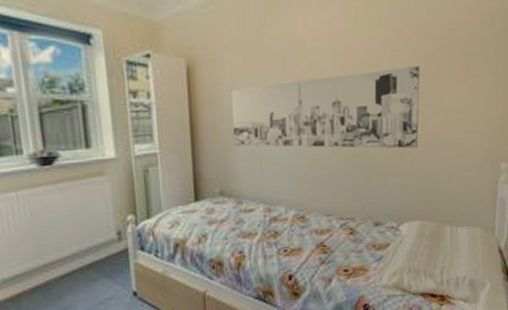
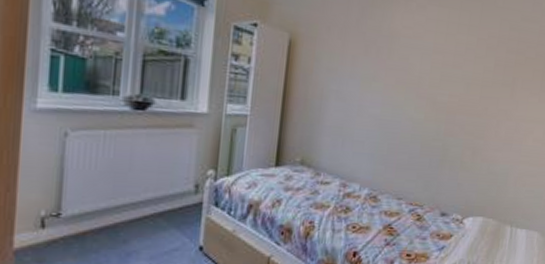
wall art: present [231,67,420,149] -> none [320,67,499,148]

